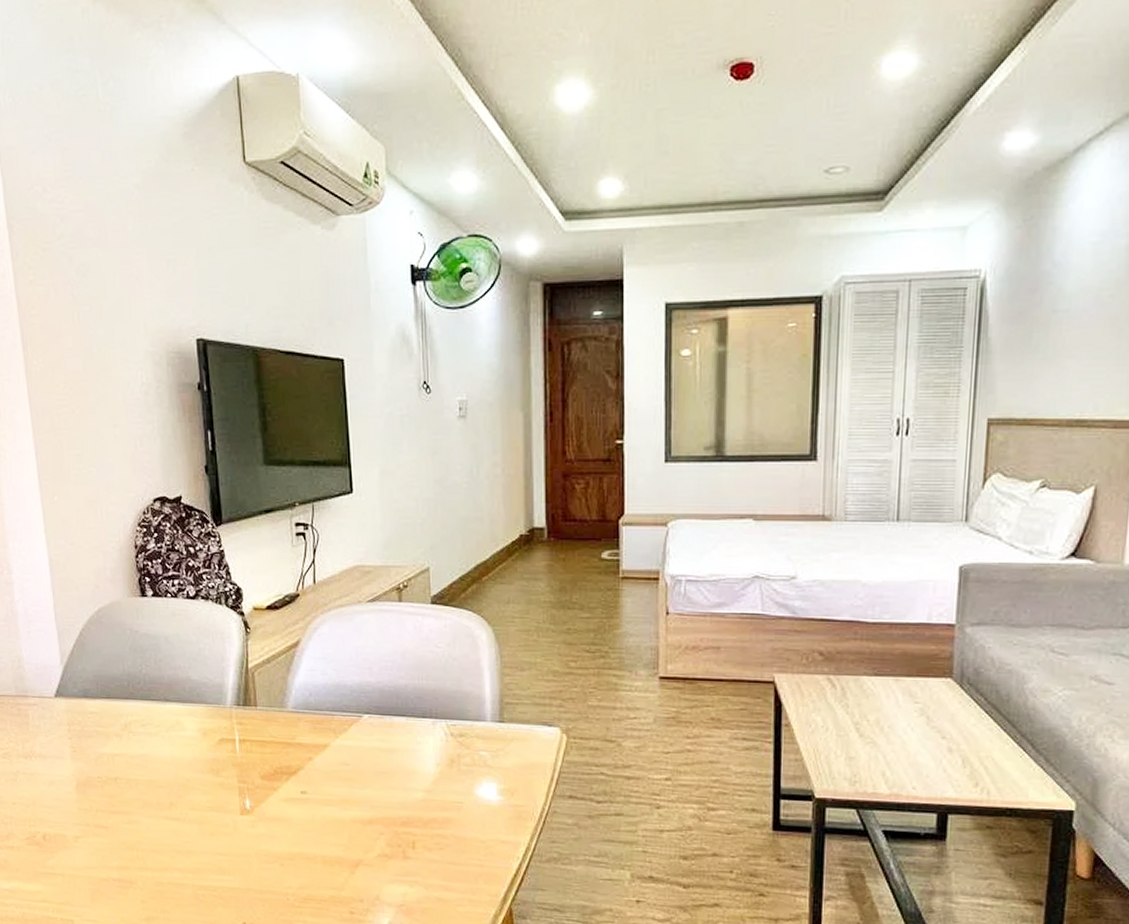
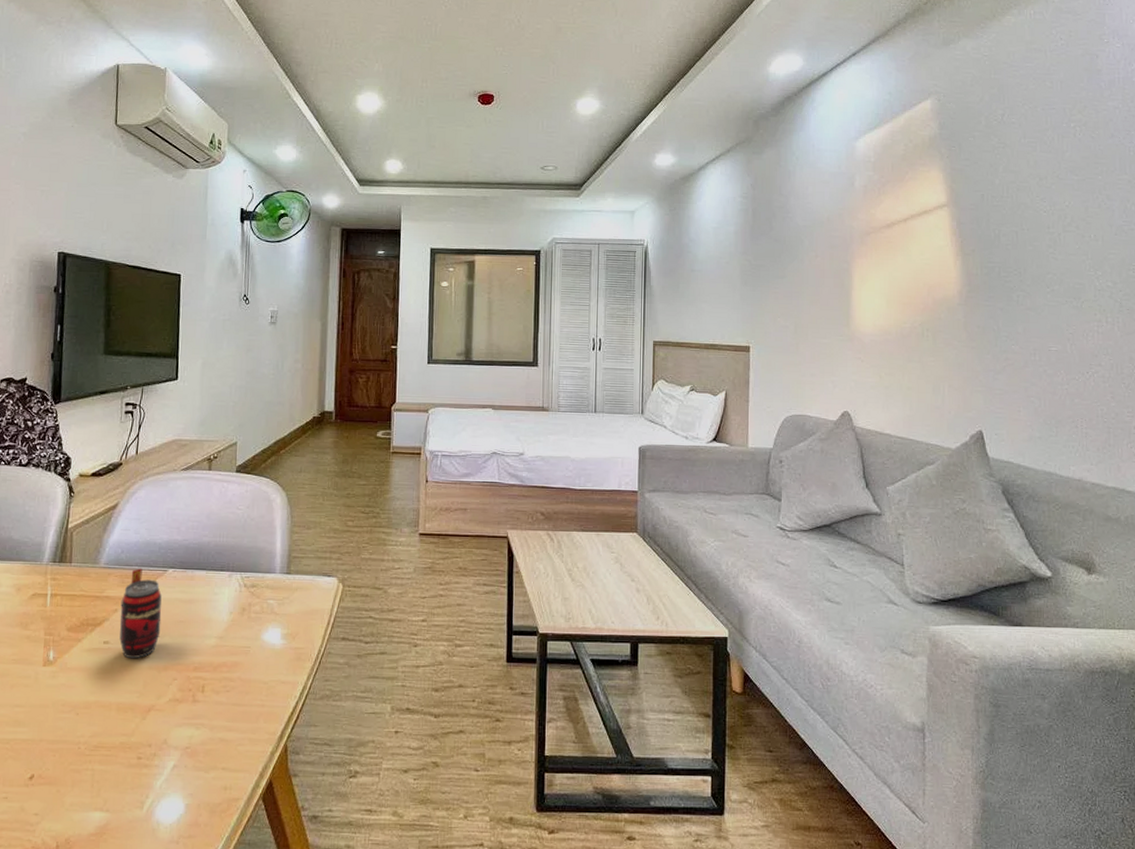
beverage can: none [315,713,361,811] -> present [119,568,162,659]

